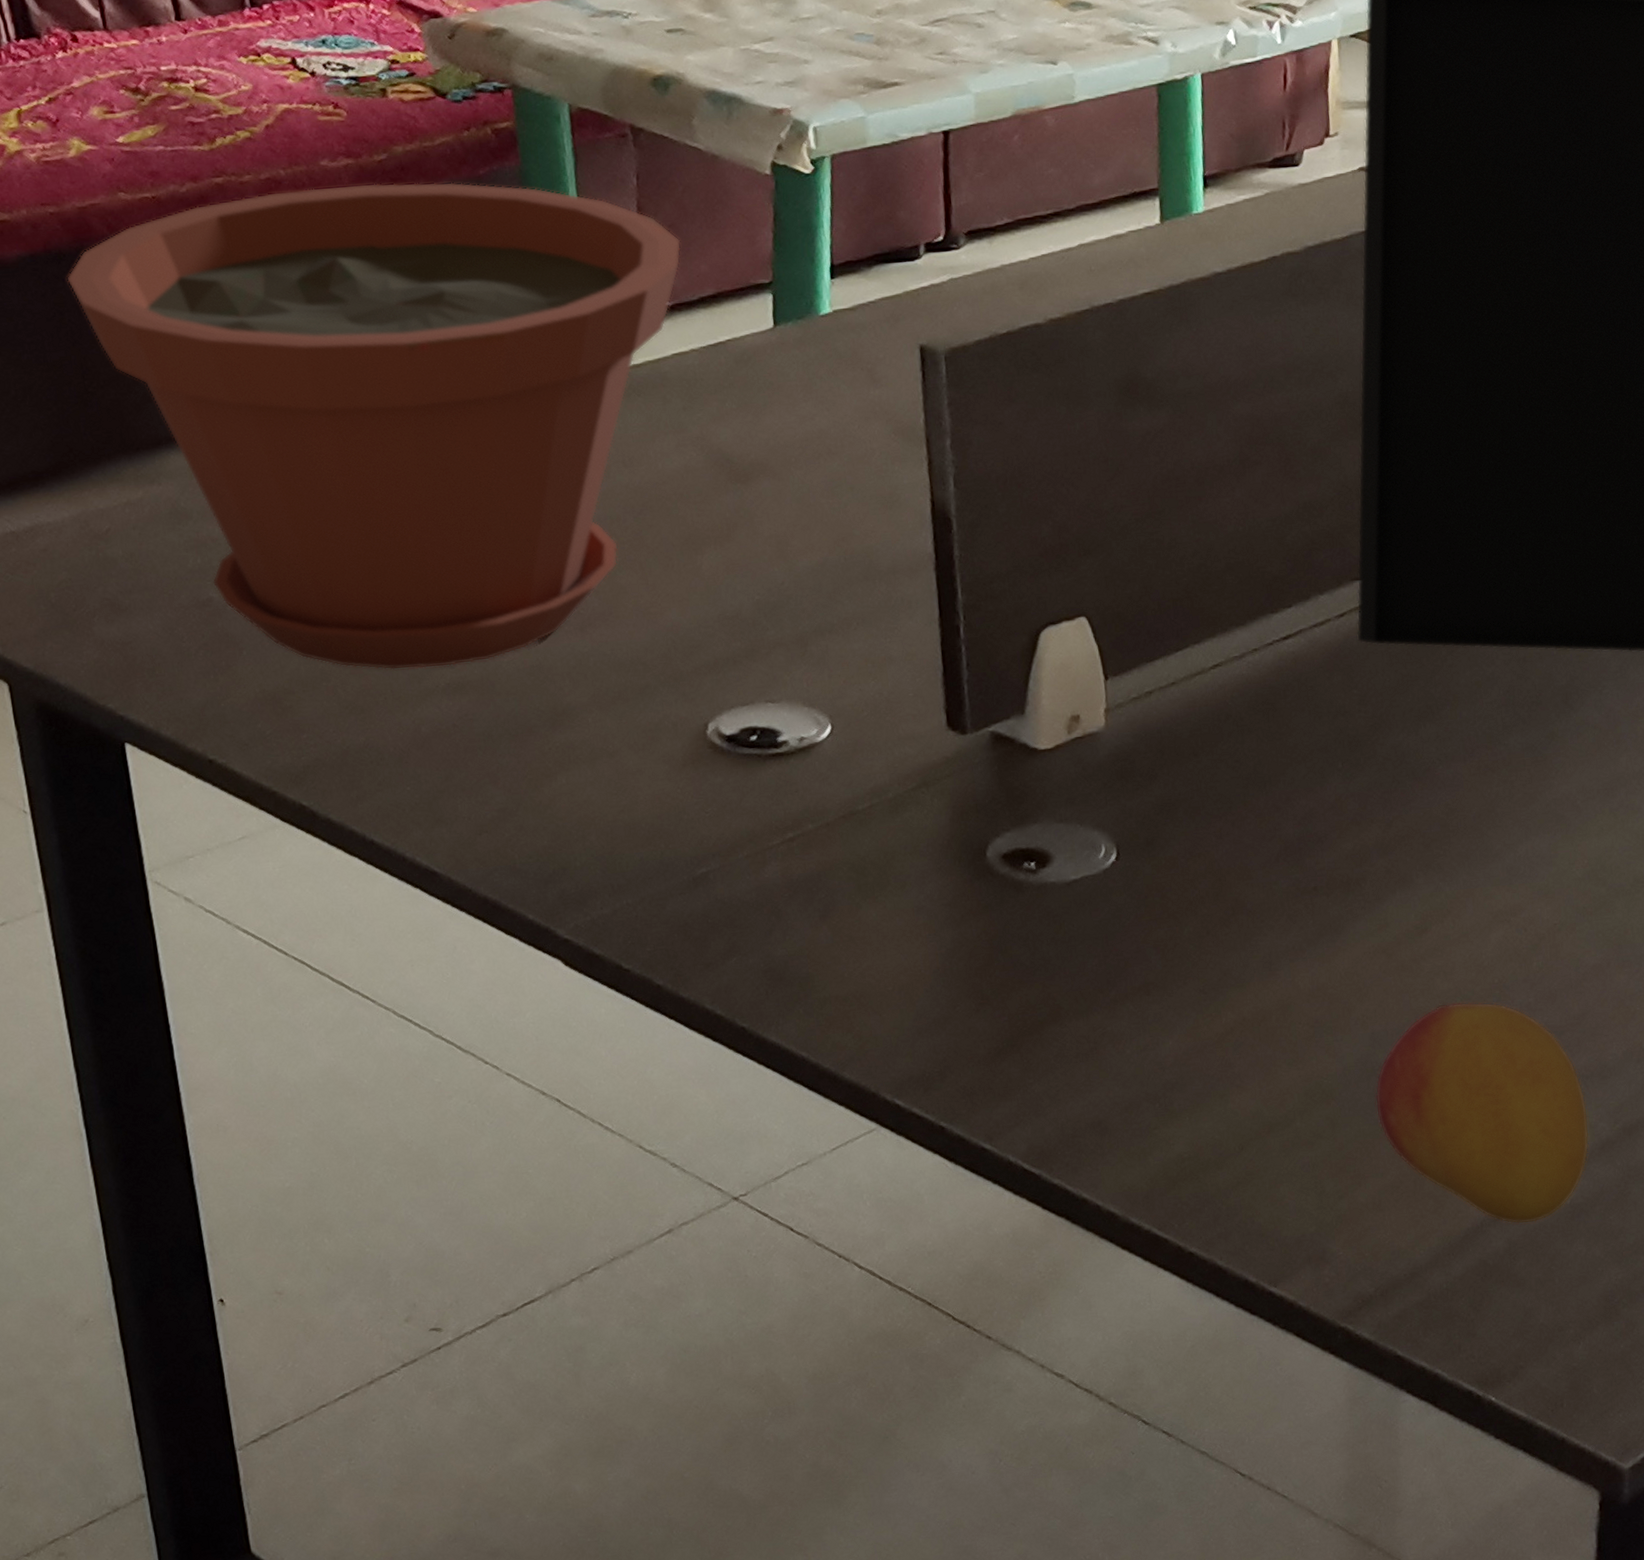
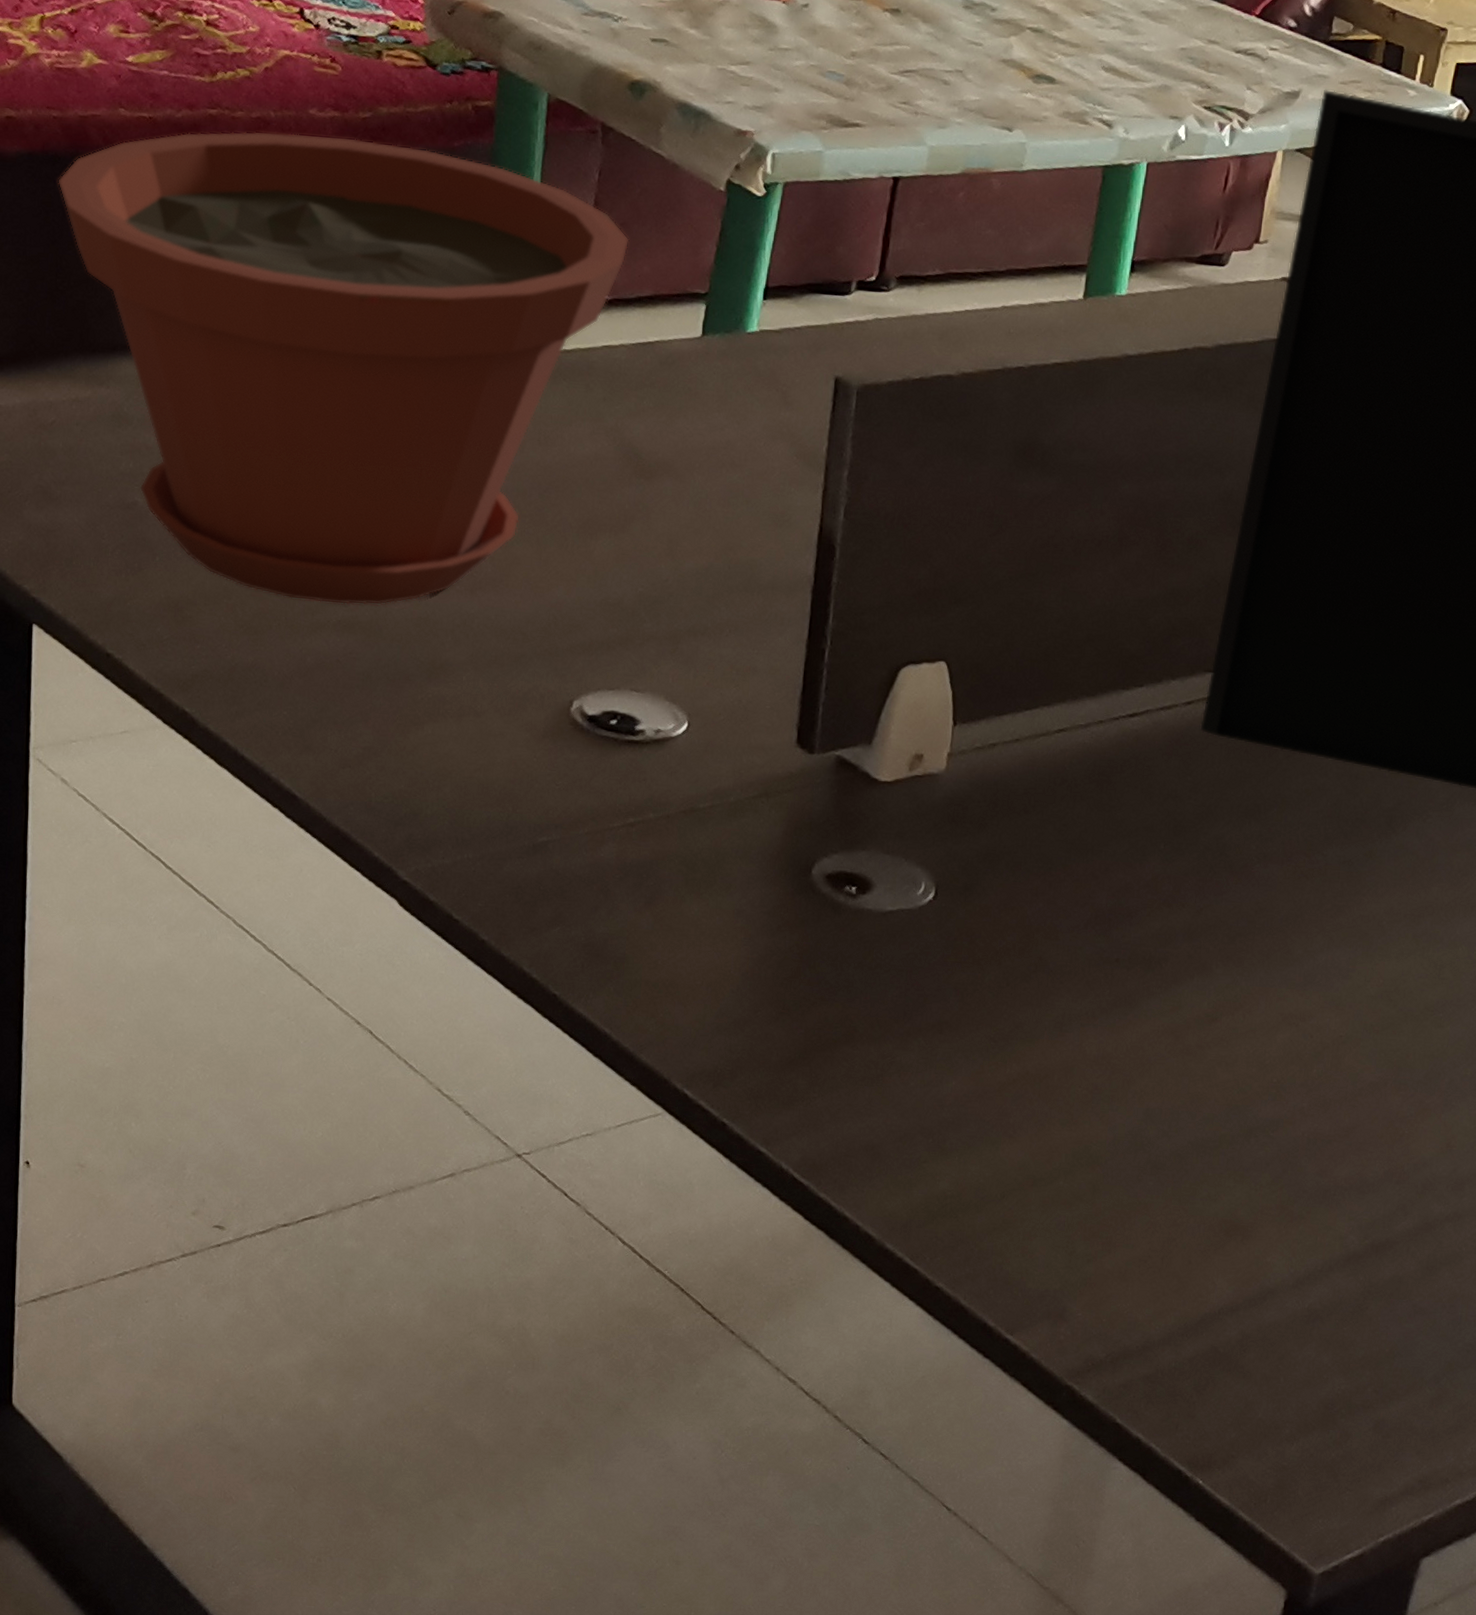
fruit: present [1375,1002,1590,1224] -> none [1137,1092,1341,1320]

